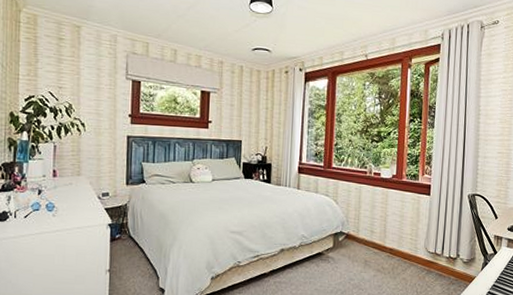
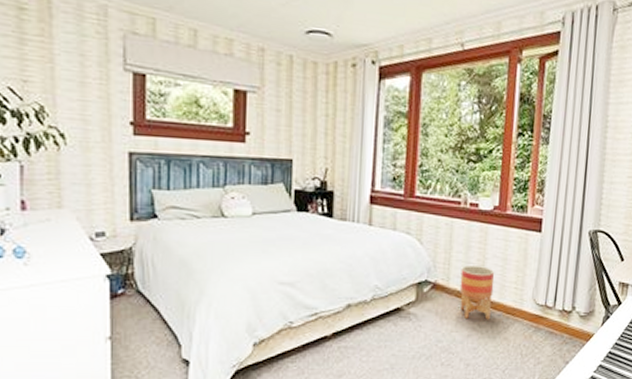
planter: none [367,221,394,264] -> present [459,266,495,320]

